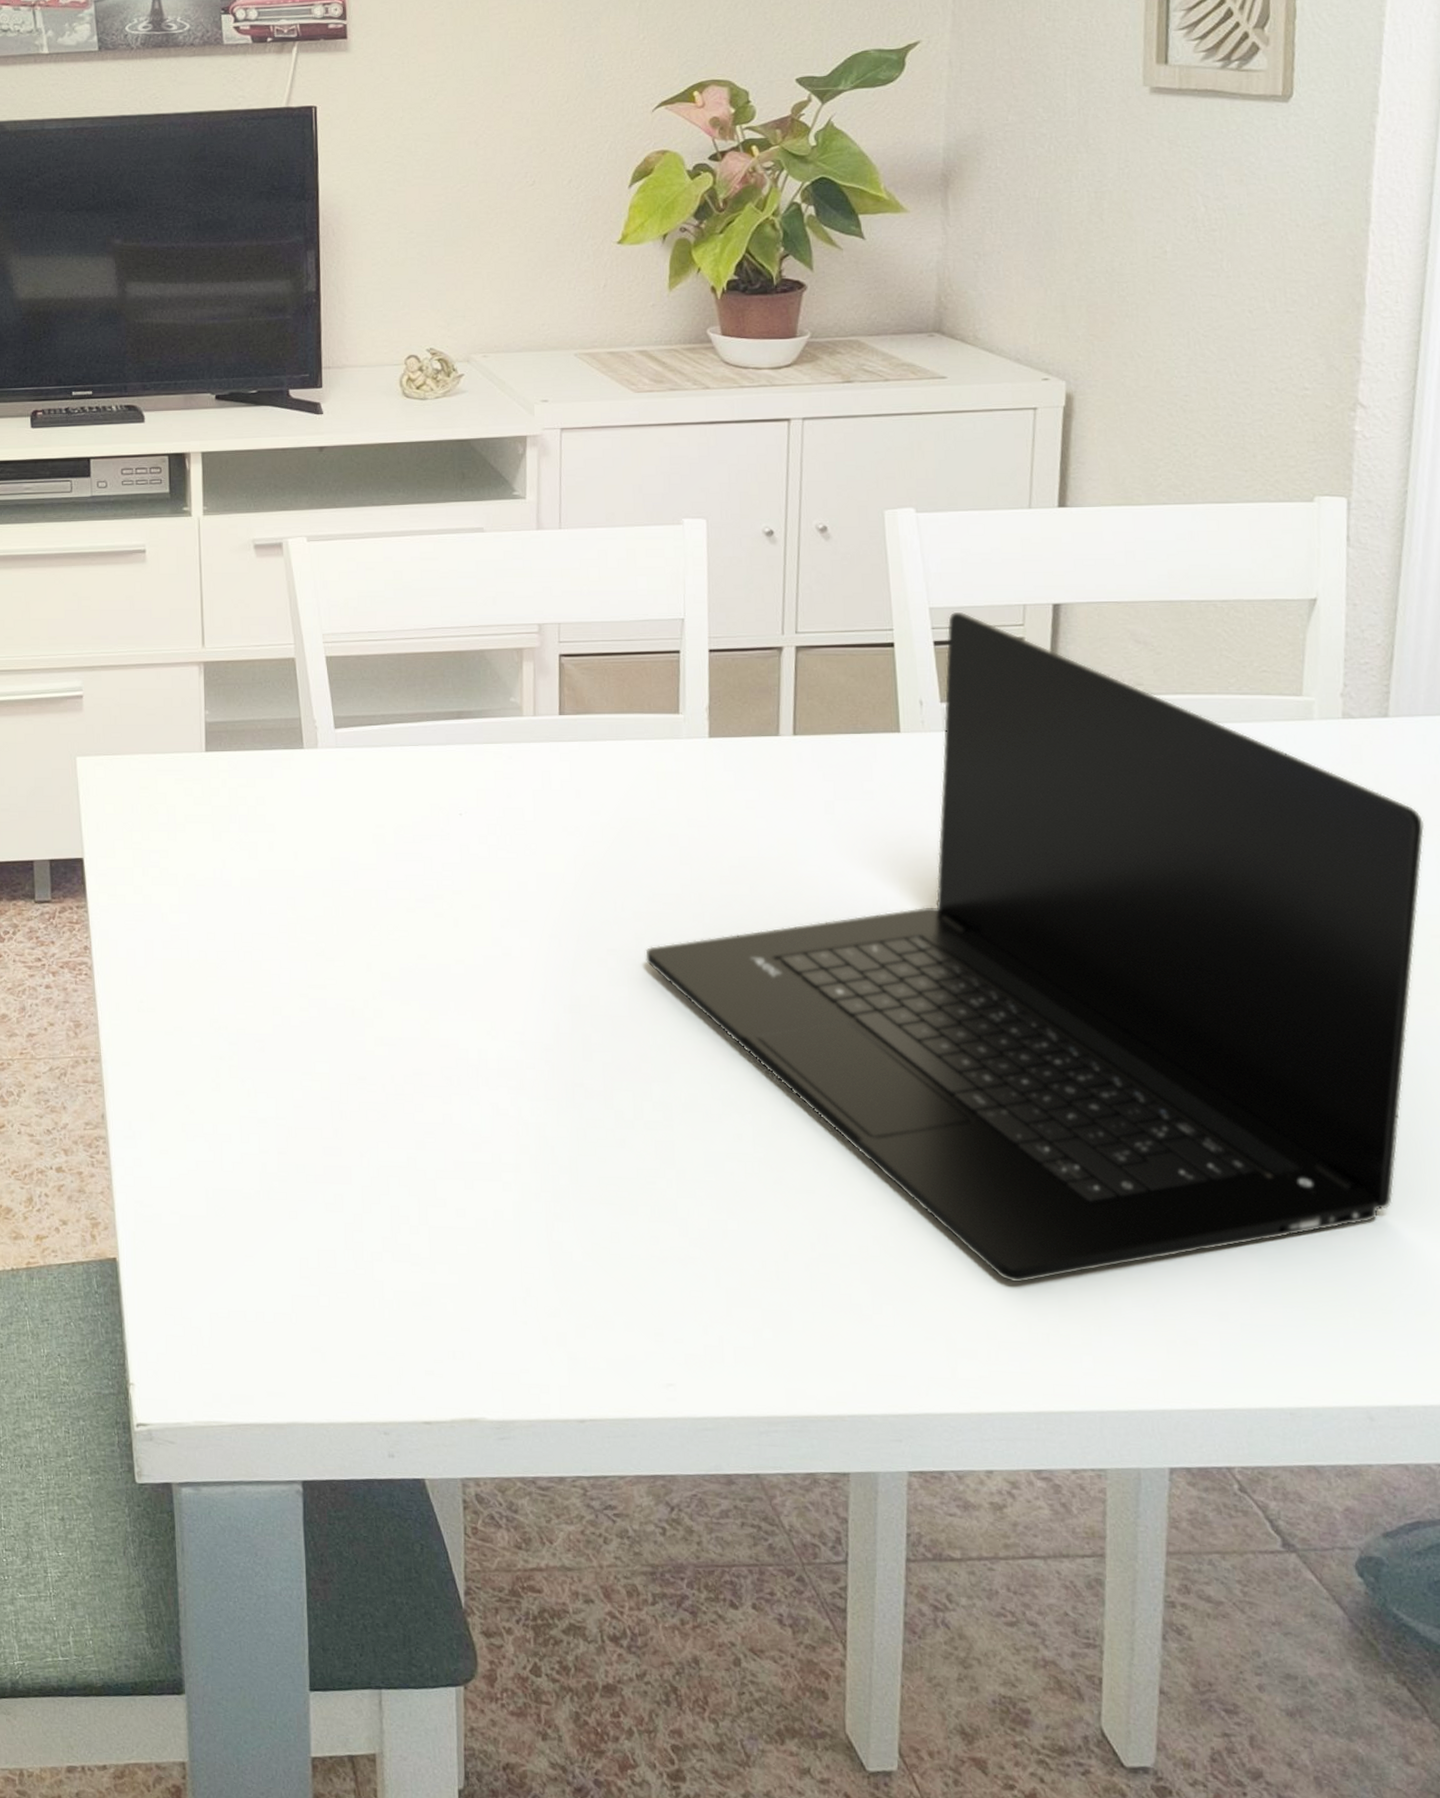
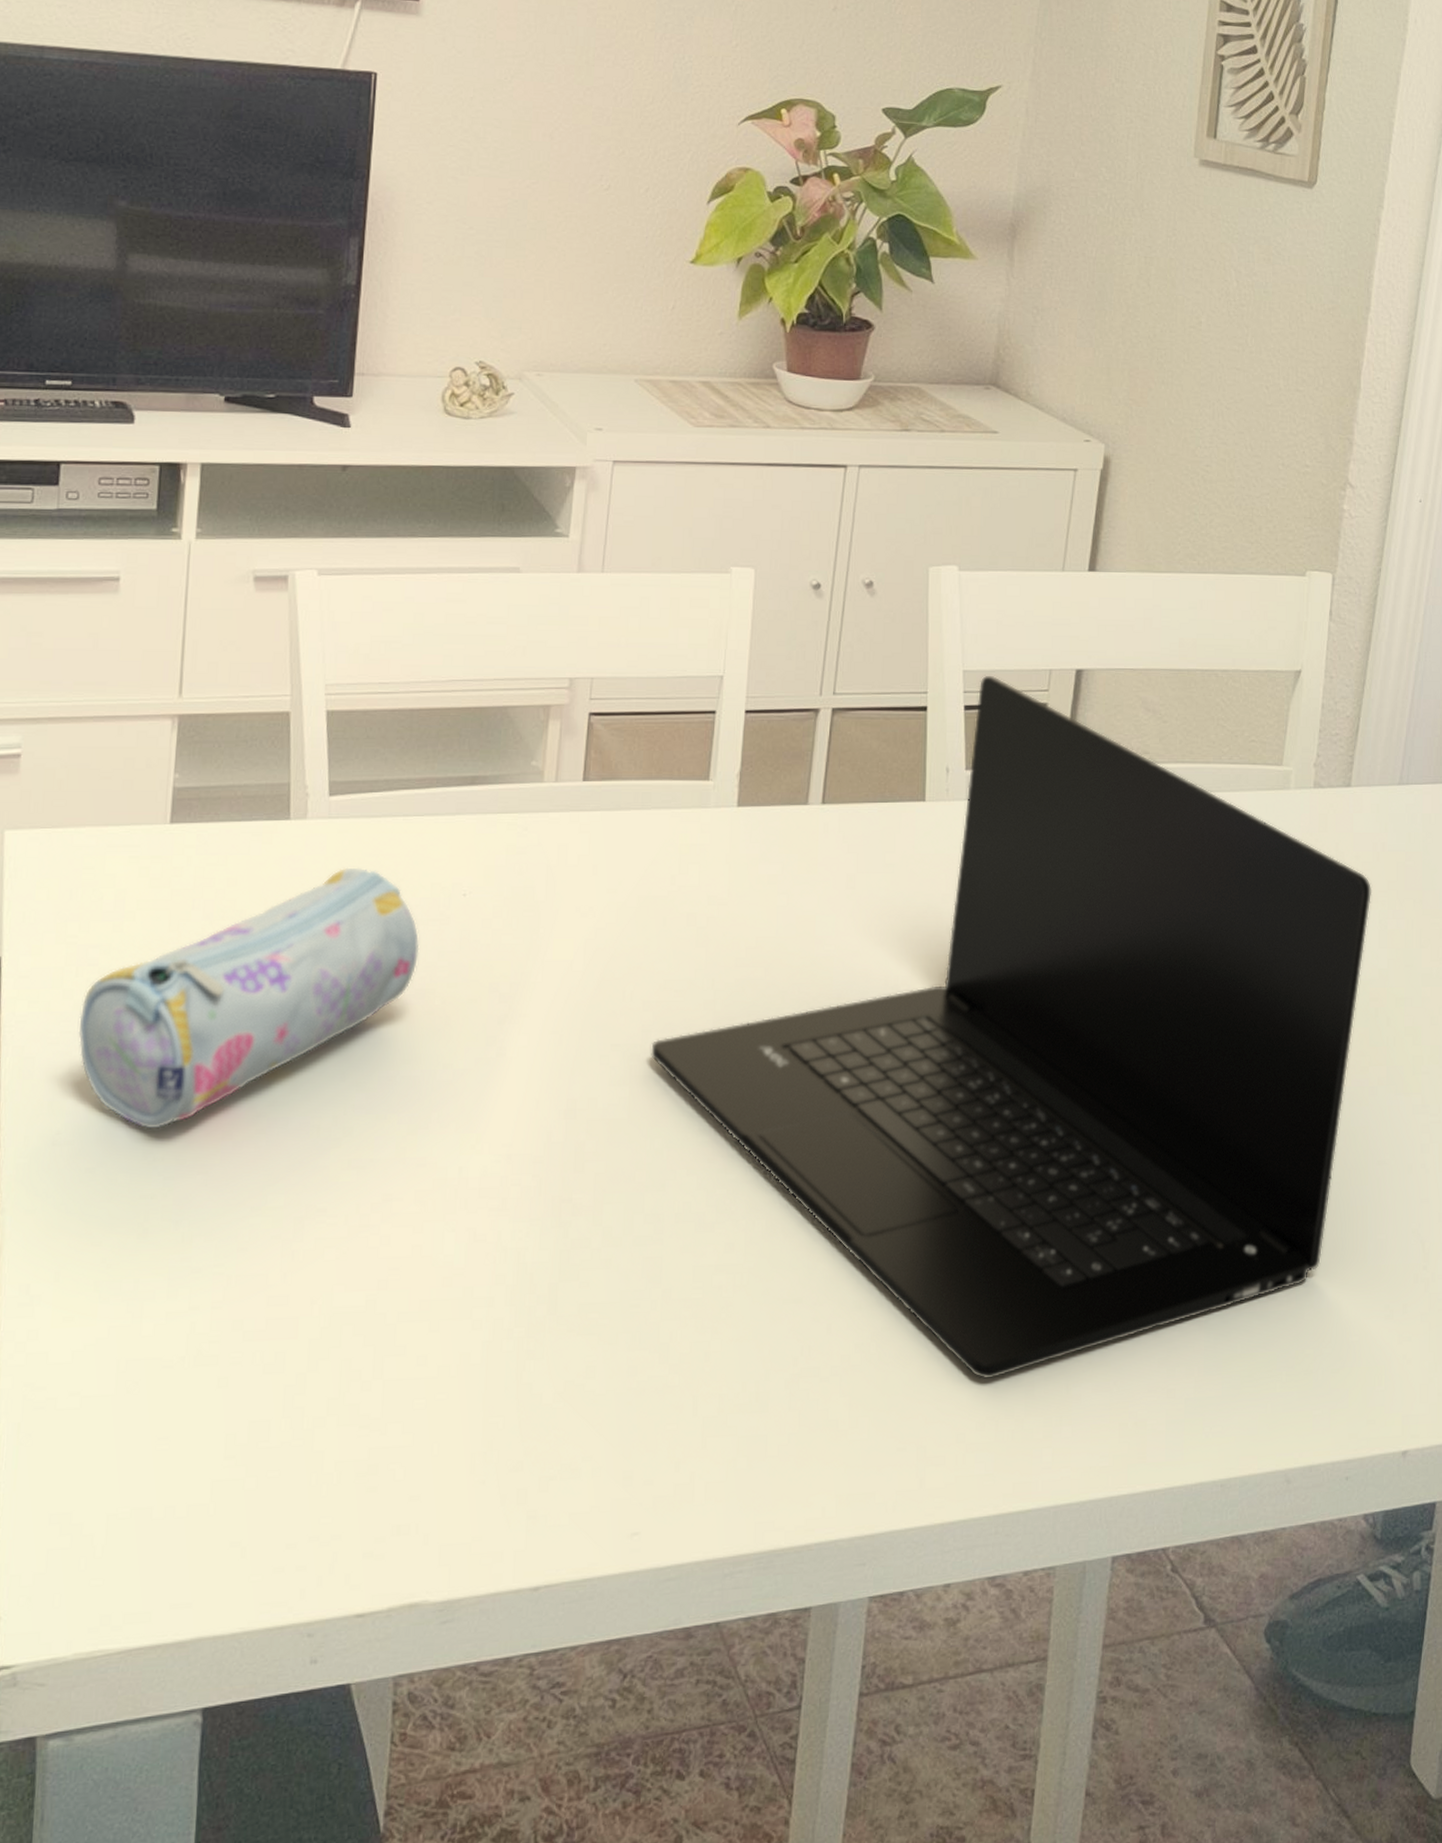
pencil case: none [149,789,425,1003] -> present [78,867,420,1129]

